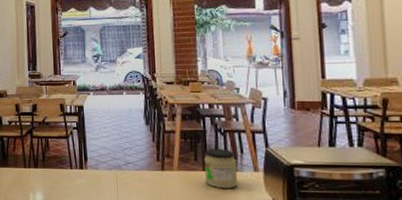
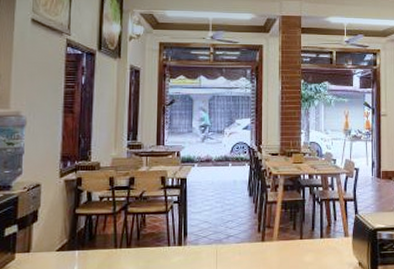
jar: present [203,149,238,188] -> none [301,217,331,255]

